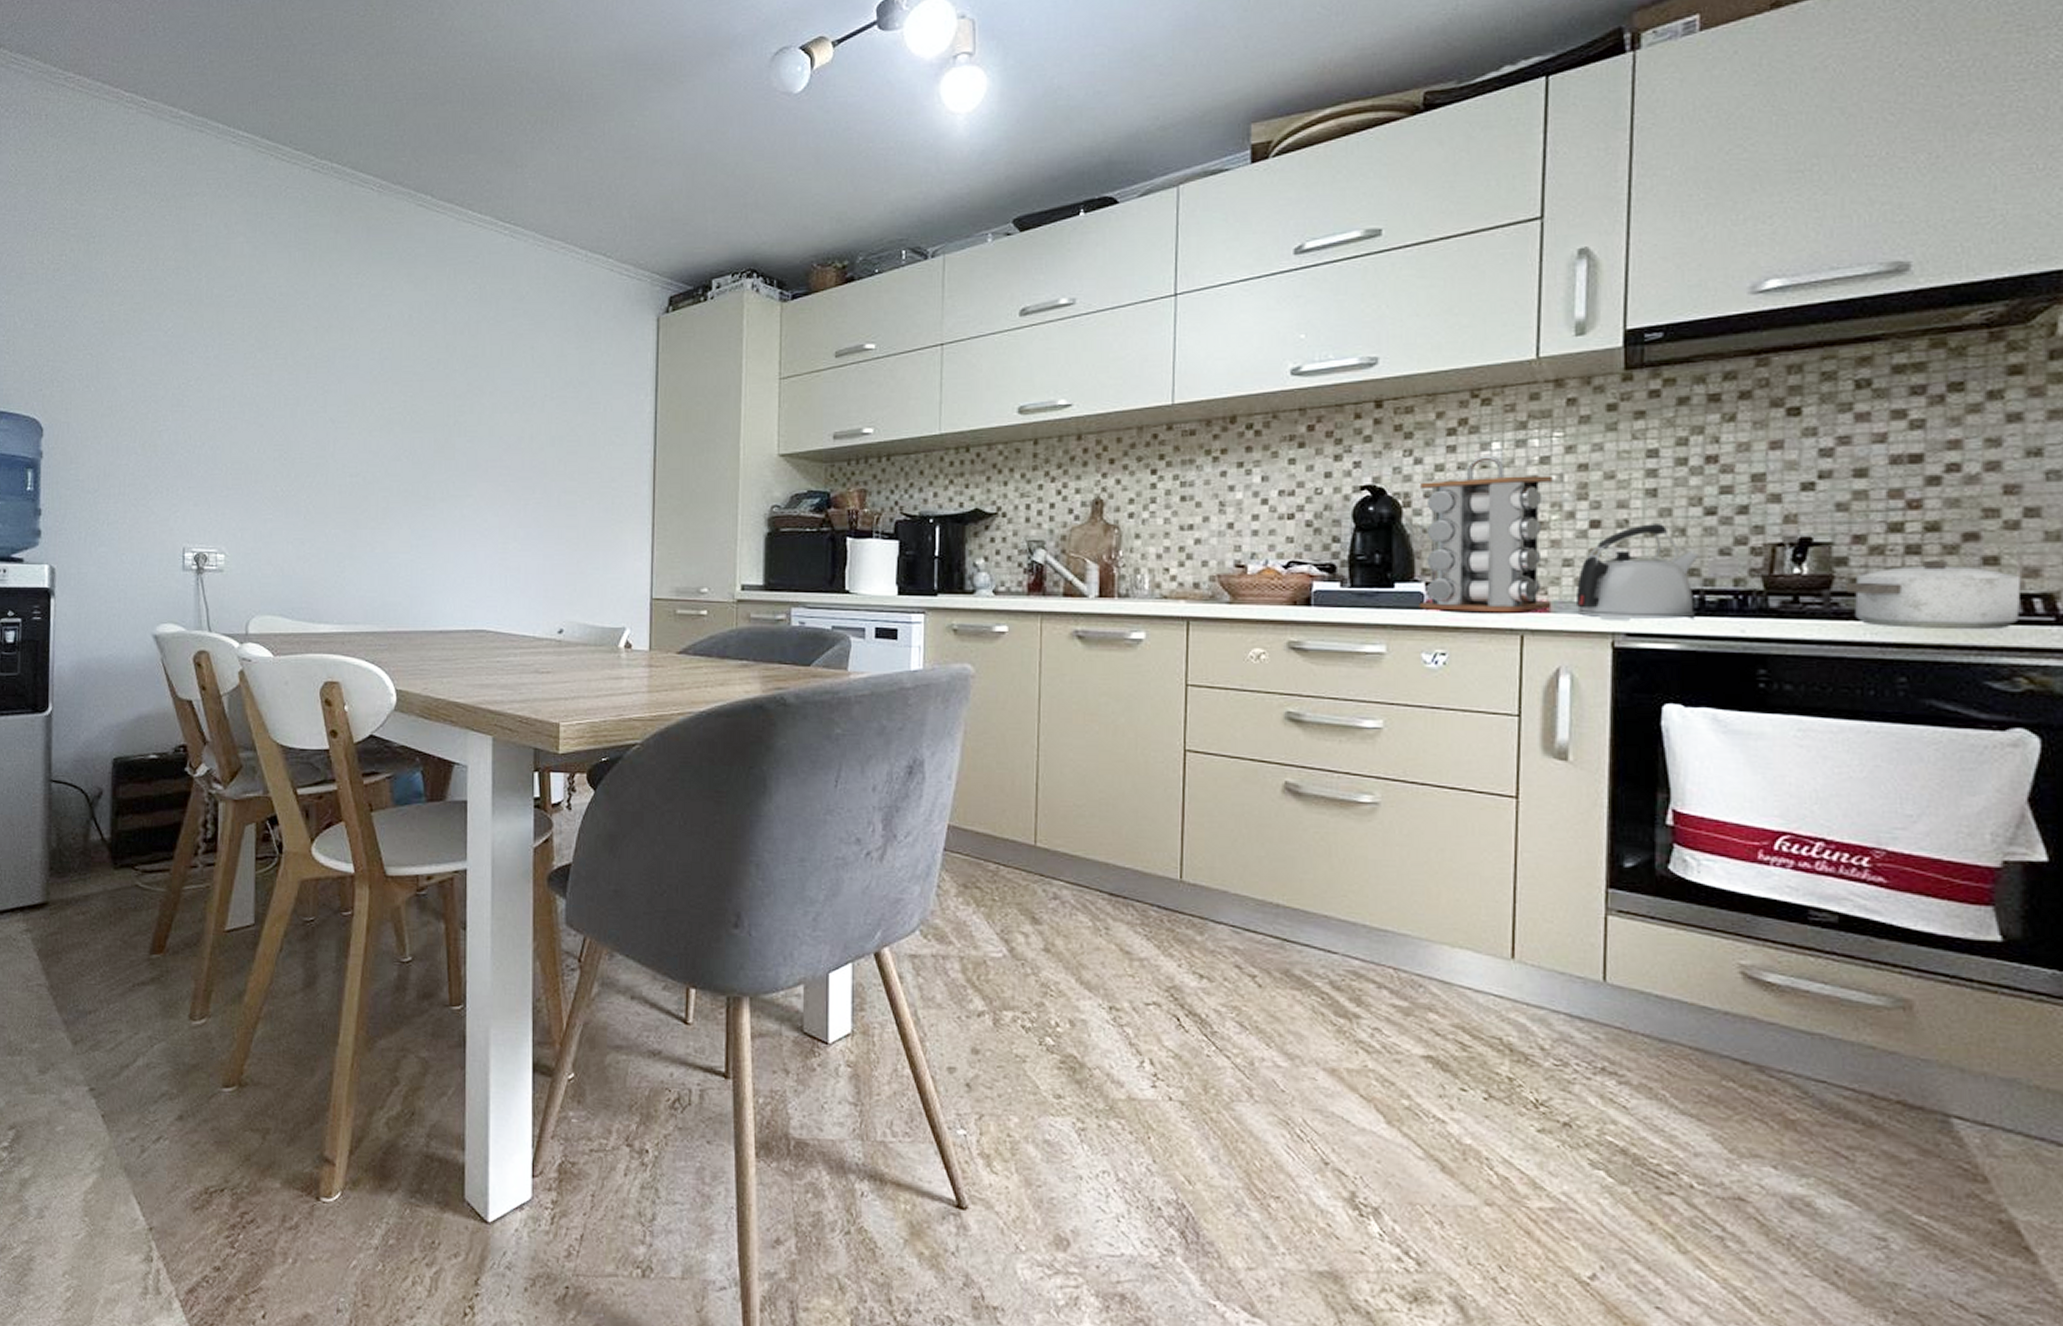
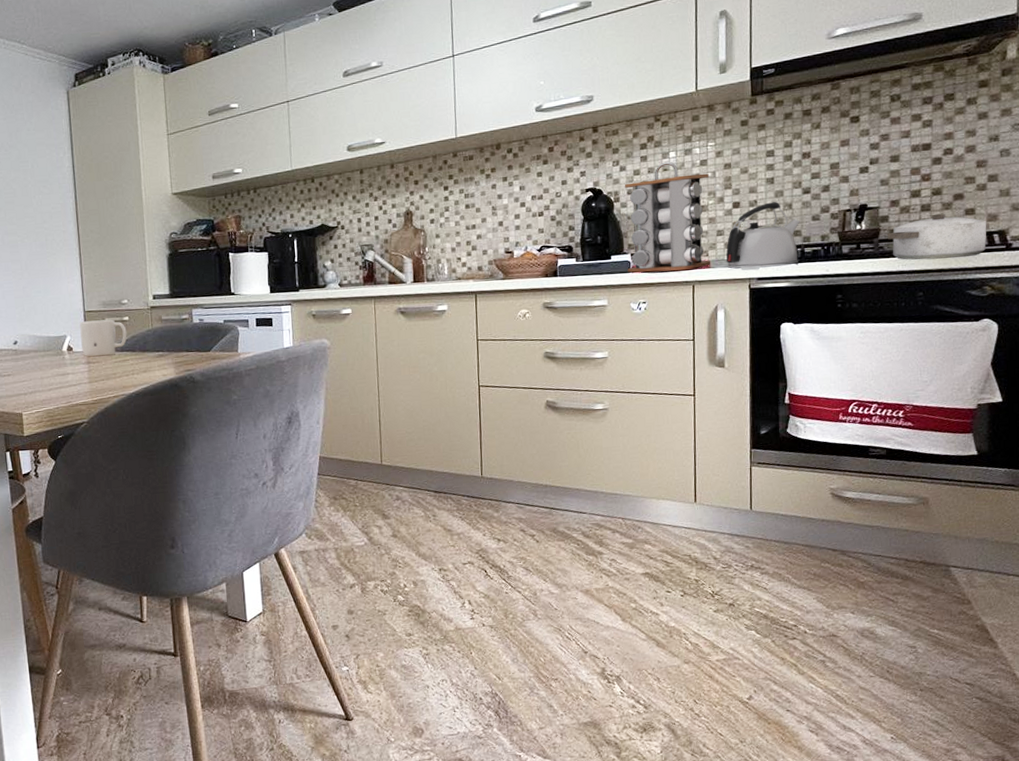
mug: none [643,611,703,659] -> present [79,319,127,357]

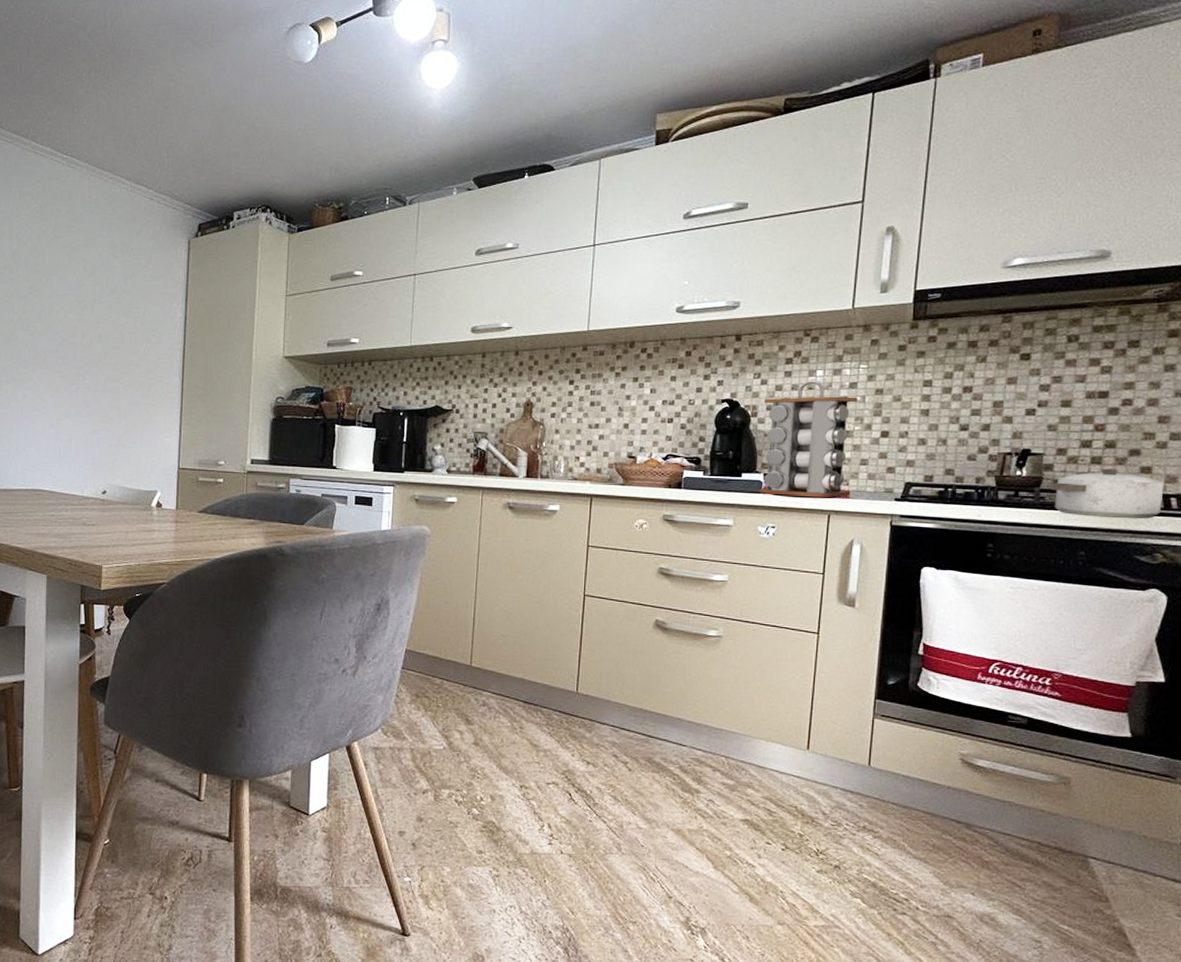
mug: present [79,319,127,357] -> none [171,478,220,517]
kettle: present [726,202,800,271] -> none [868,435,954,507]

